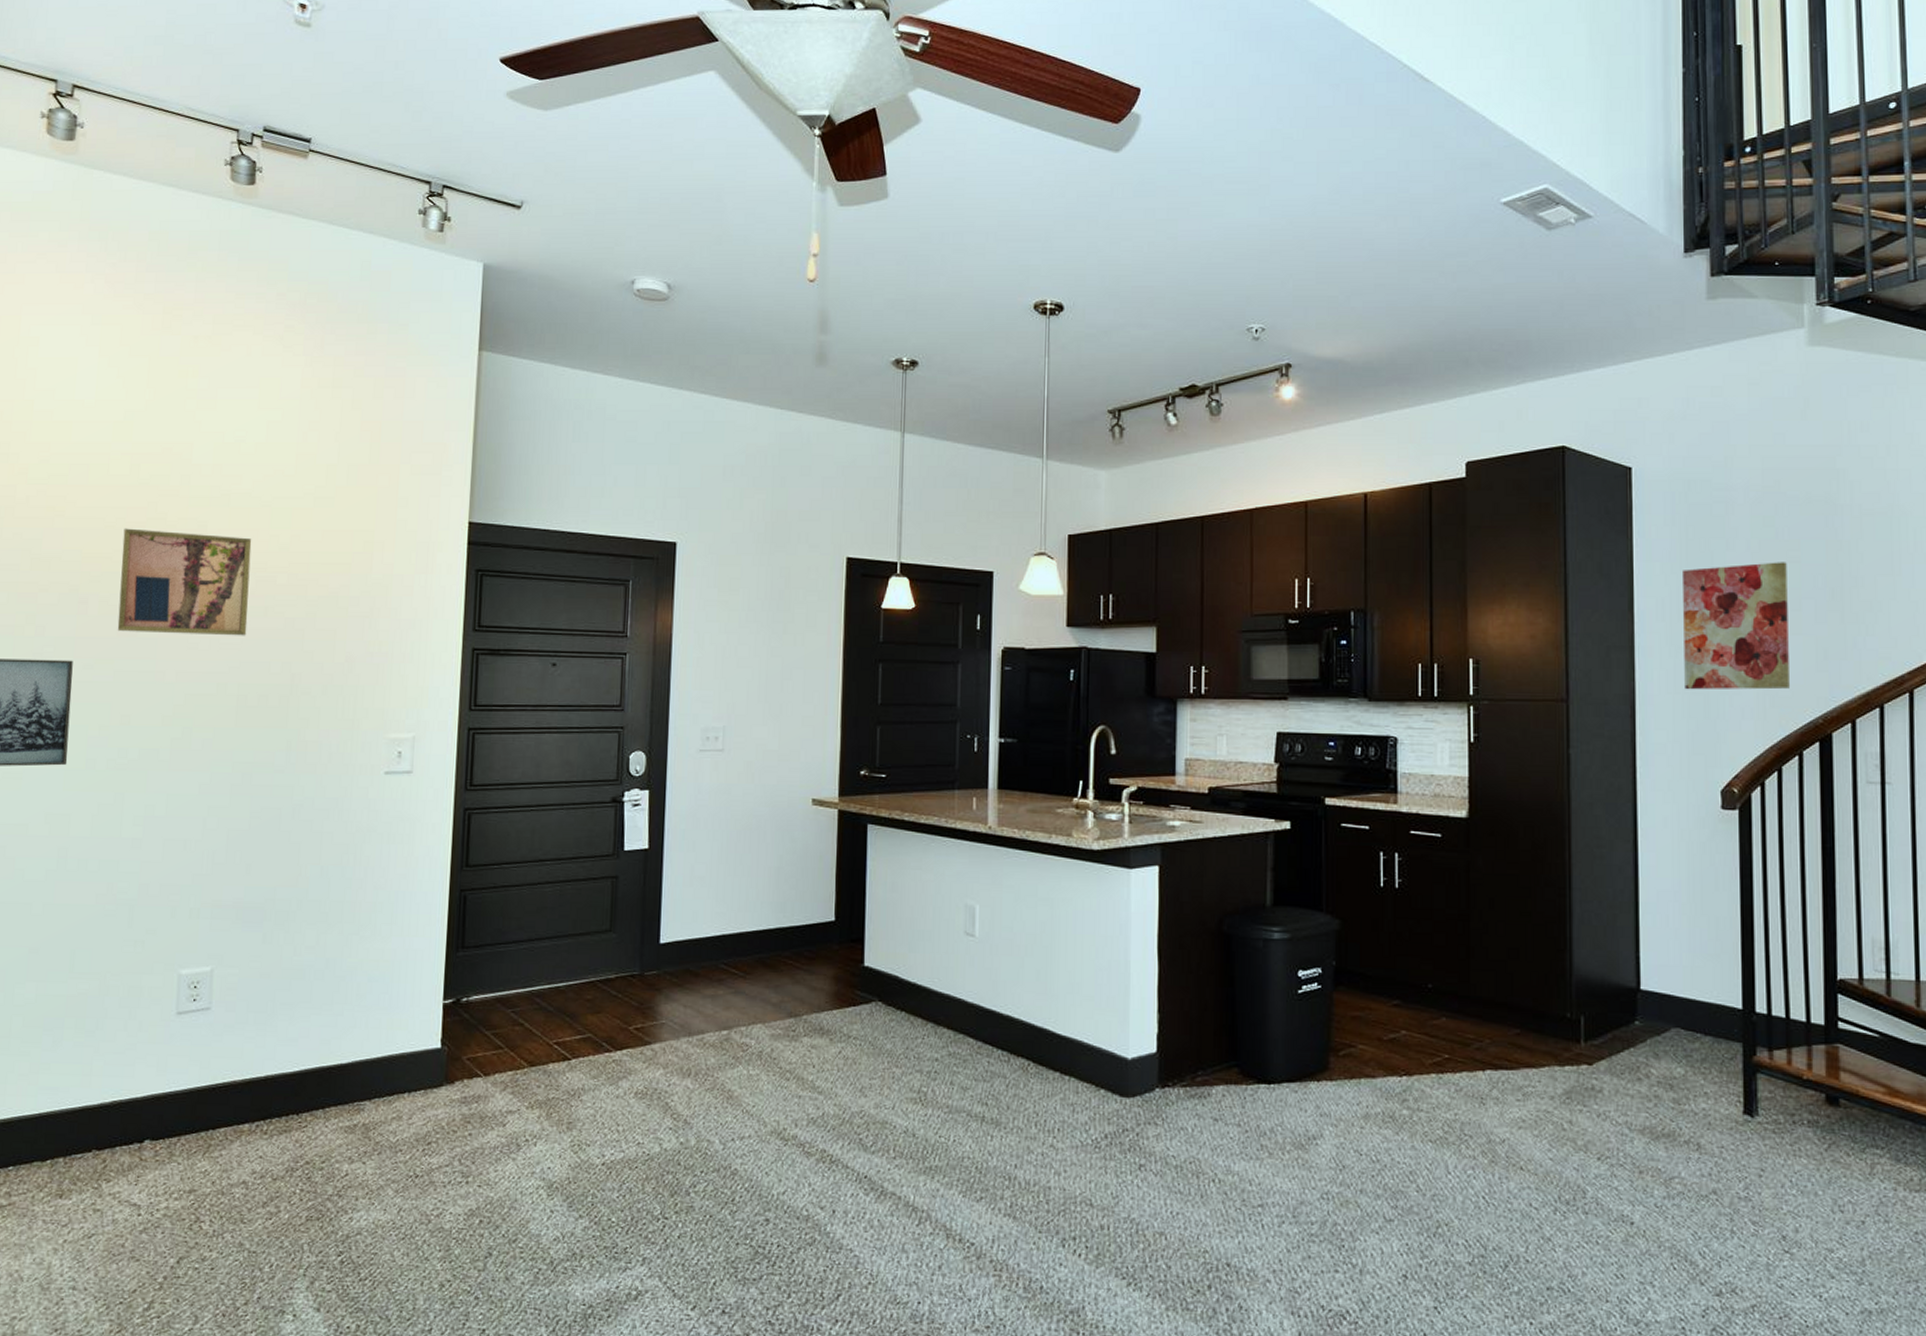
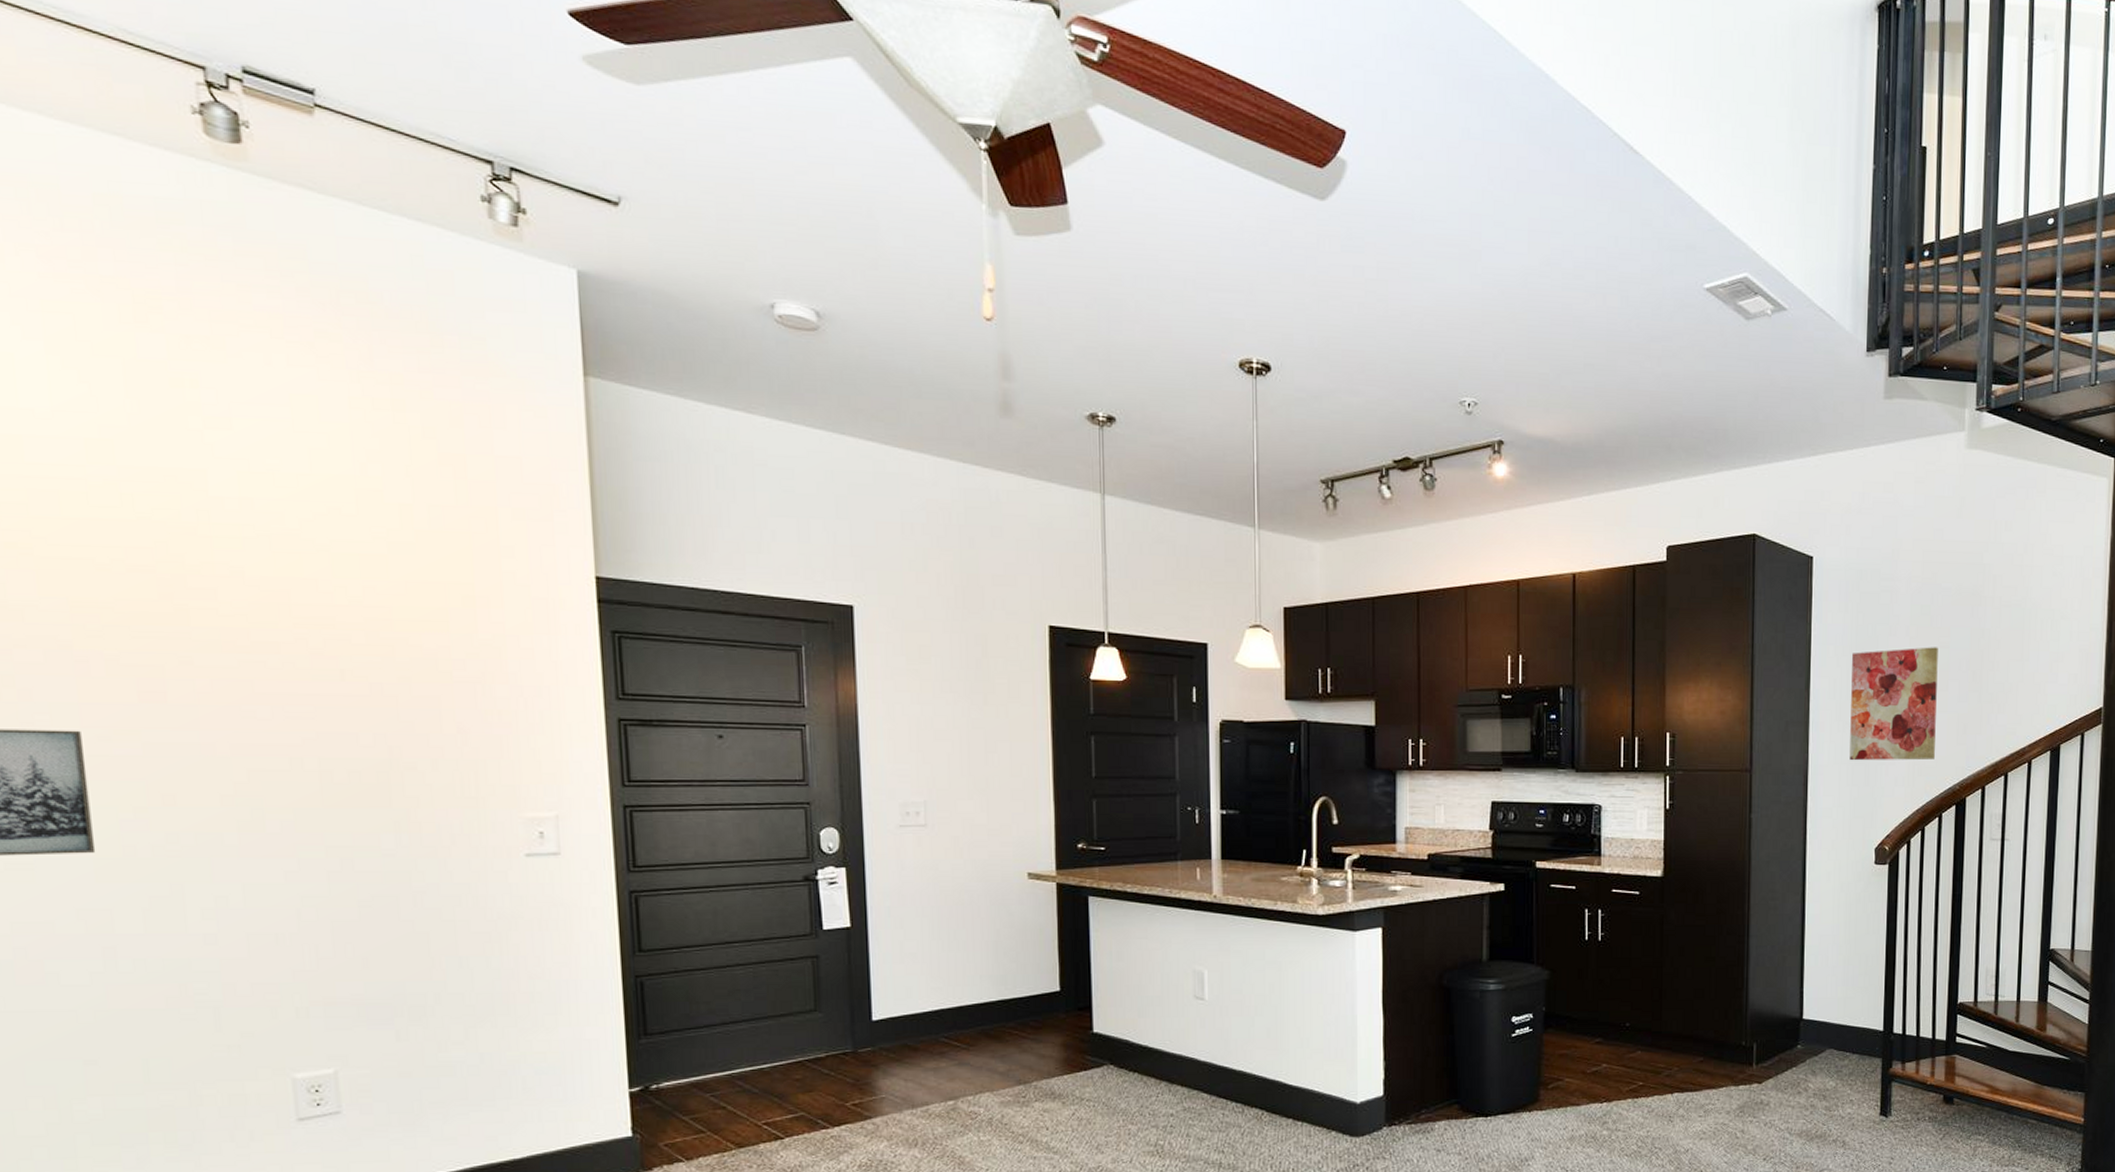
wall art: present [117,528,252,636] -> none [124,572,320,703]

